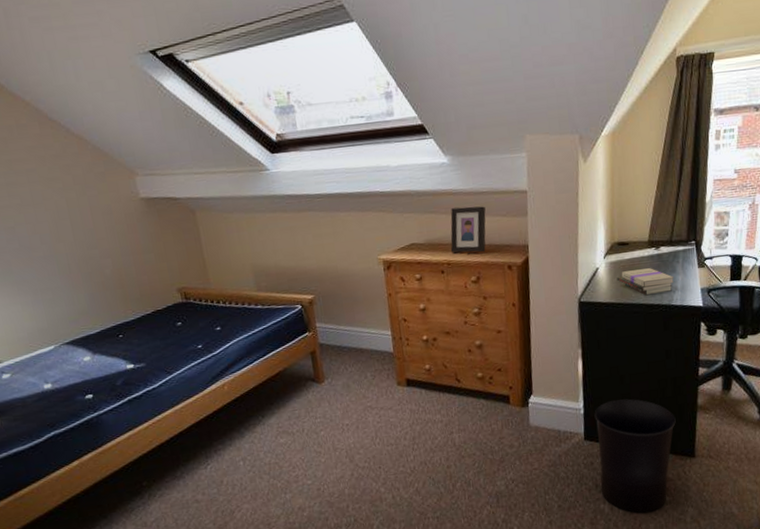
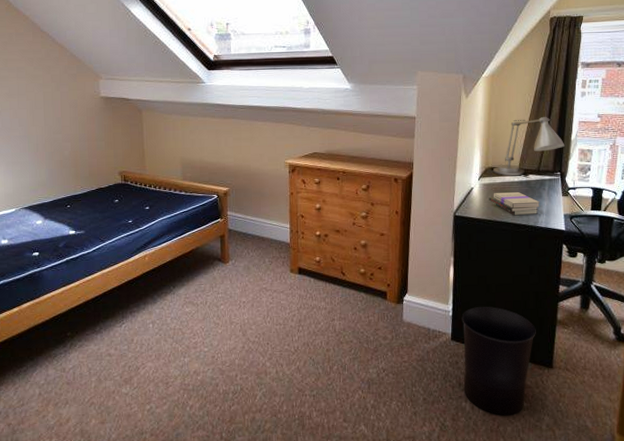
picture frame: present [450,206,486,253] -> none [346,126,379,165]
desk lamp: none [619,176,699,251] -> present [492,116,565,176]

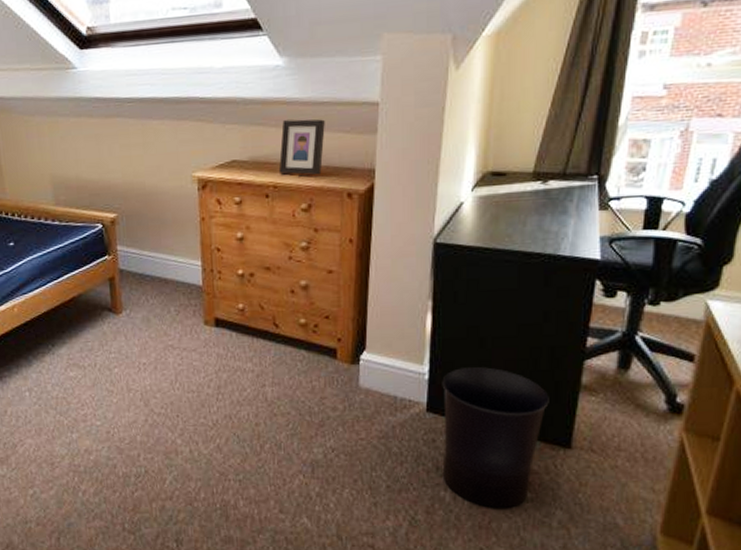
picture frame: none [346,126,379,165] -> present [278,119,325,176]
books: present [489,192,540,216] -> none [486,206,563,241]
desk lamp: present [492,116,565,176] -> none [493,91,608,184]

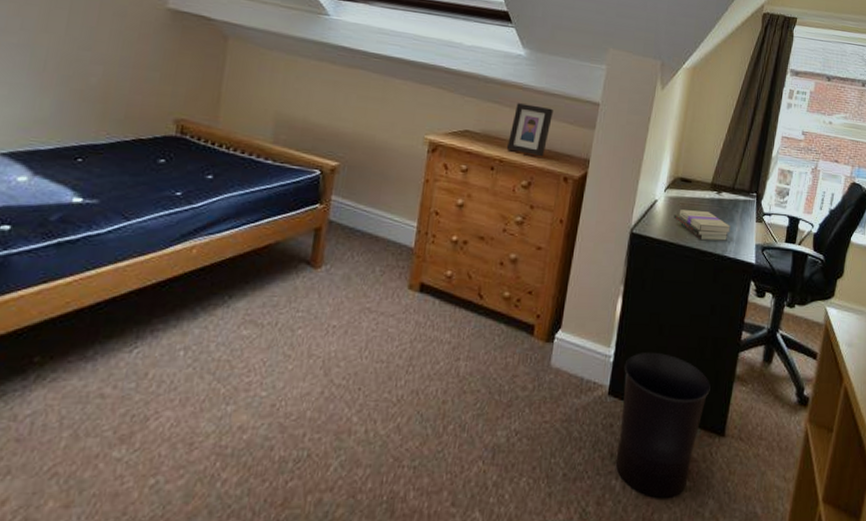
books: none [486,206,563,241] -> present [673,210,730,242]

